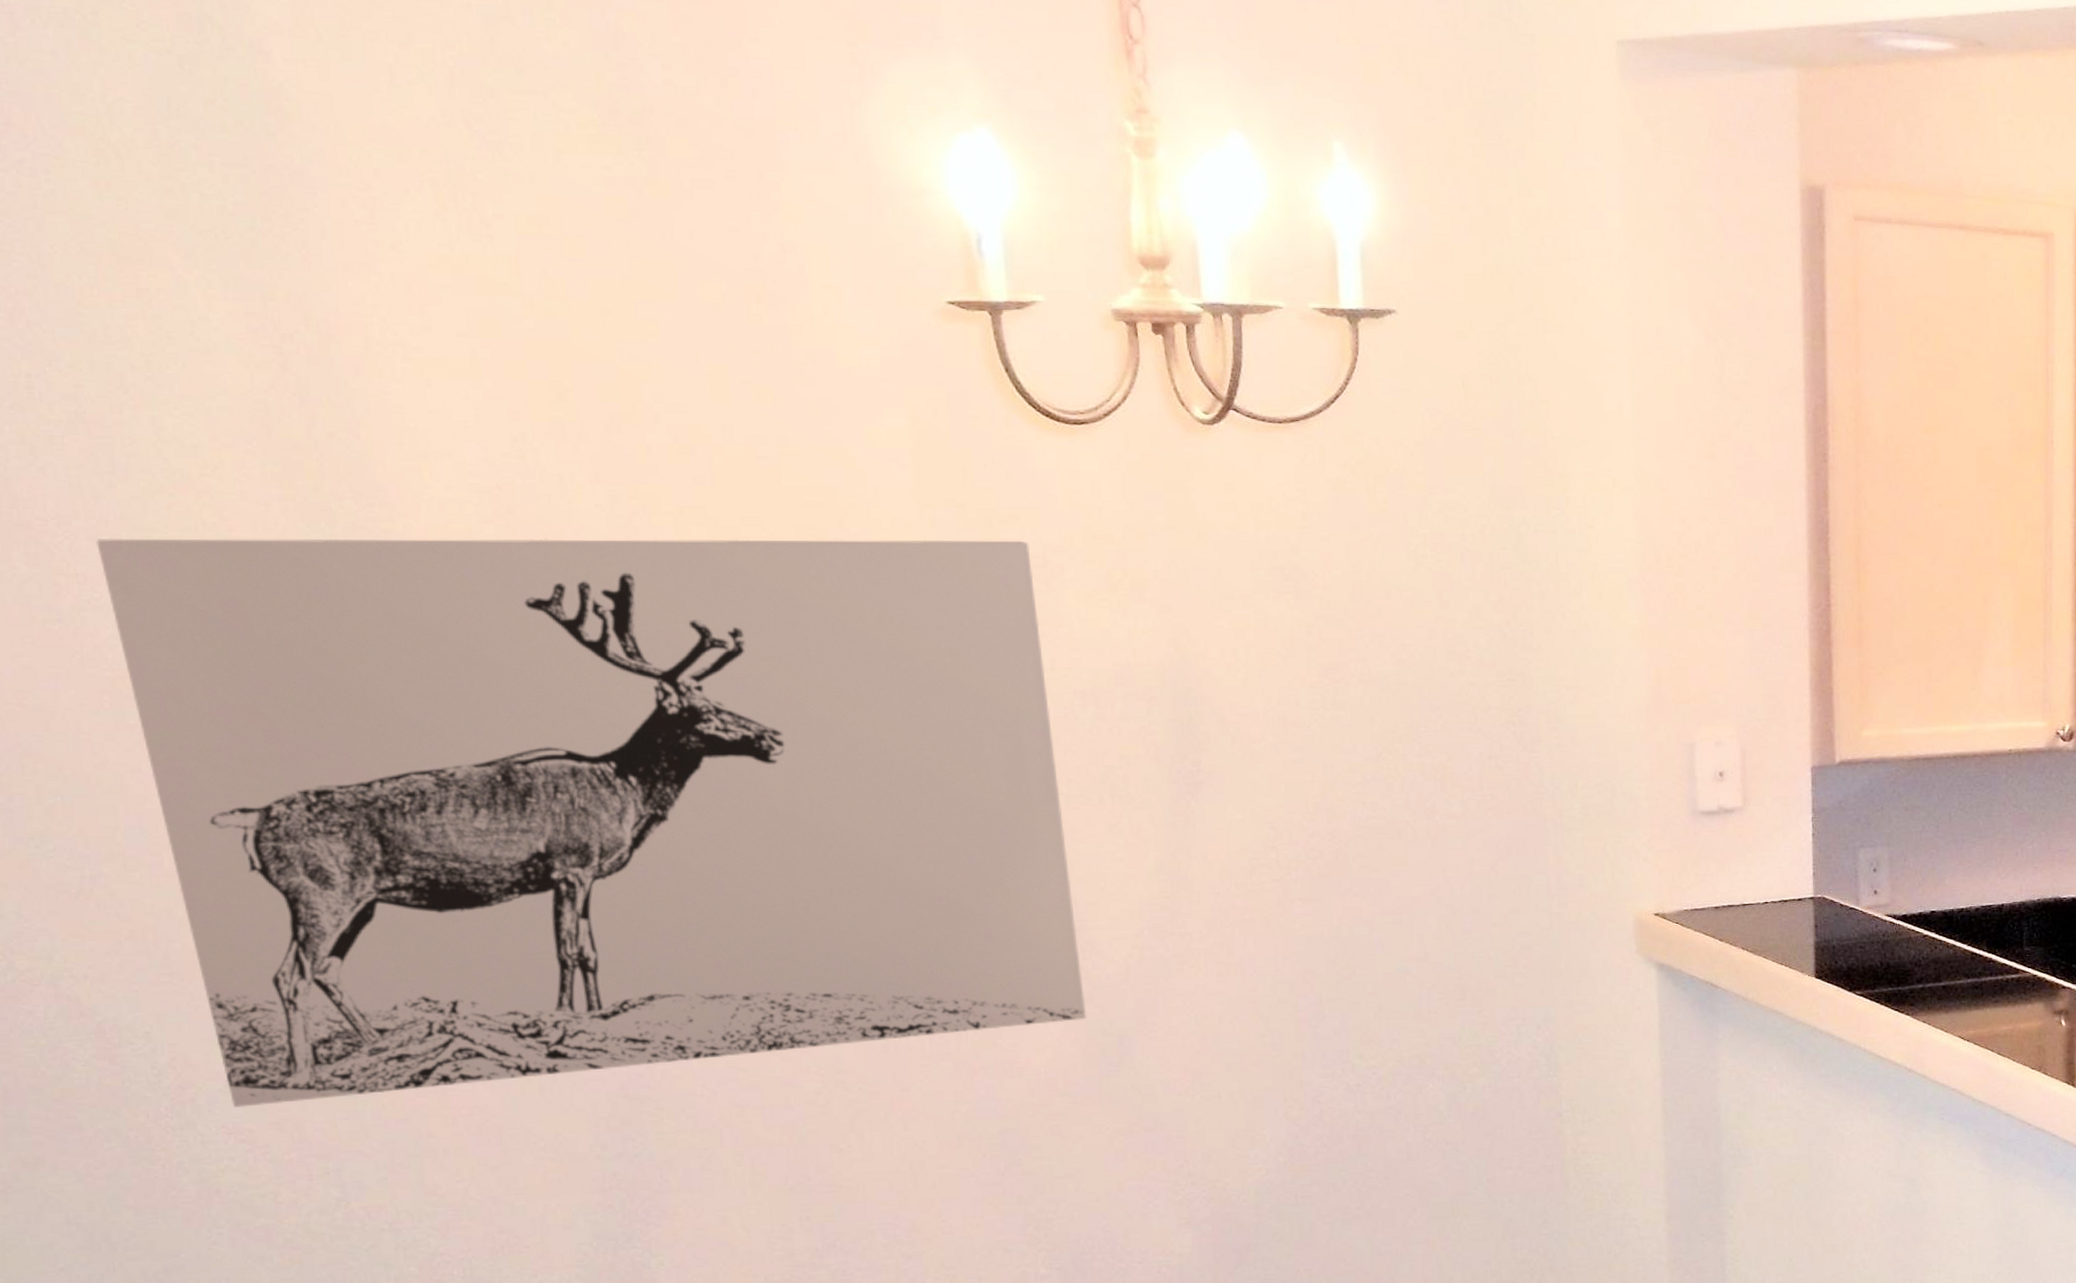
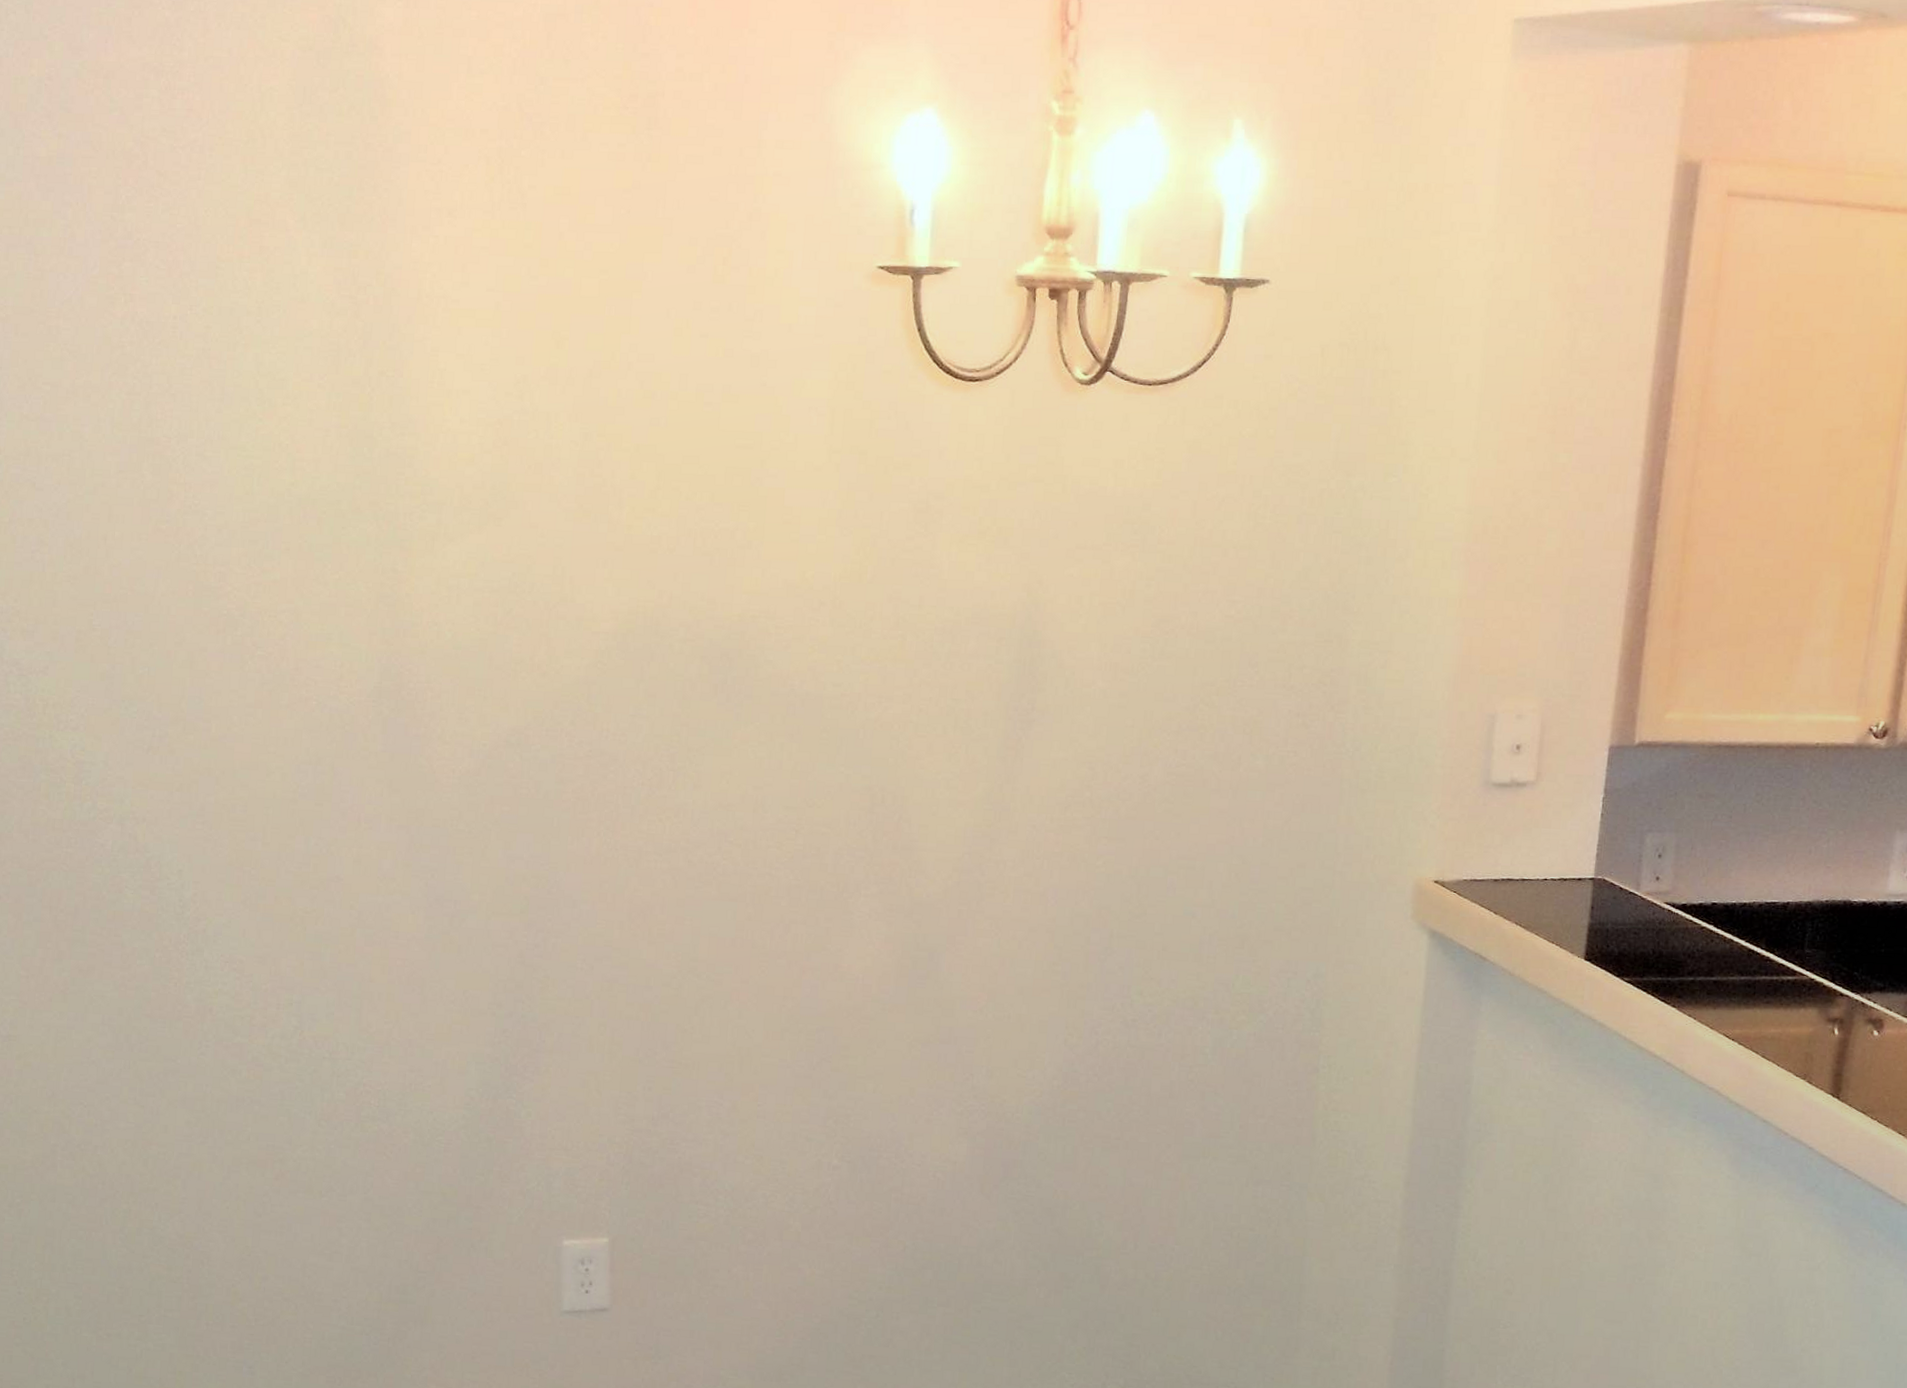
wall art: present [96,538,1087,1108] -> none [202,454,916,942]

